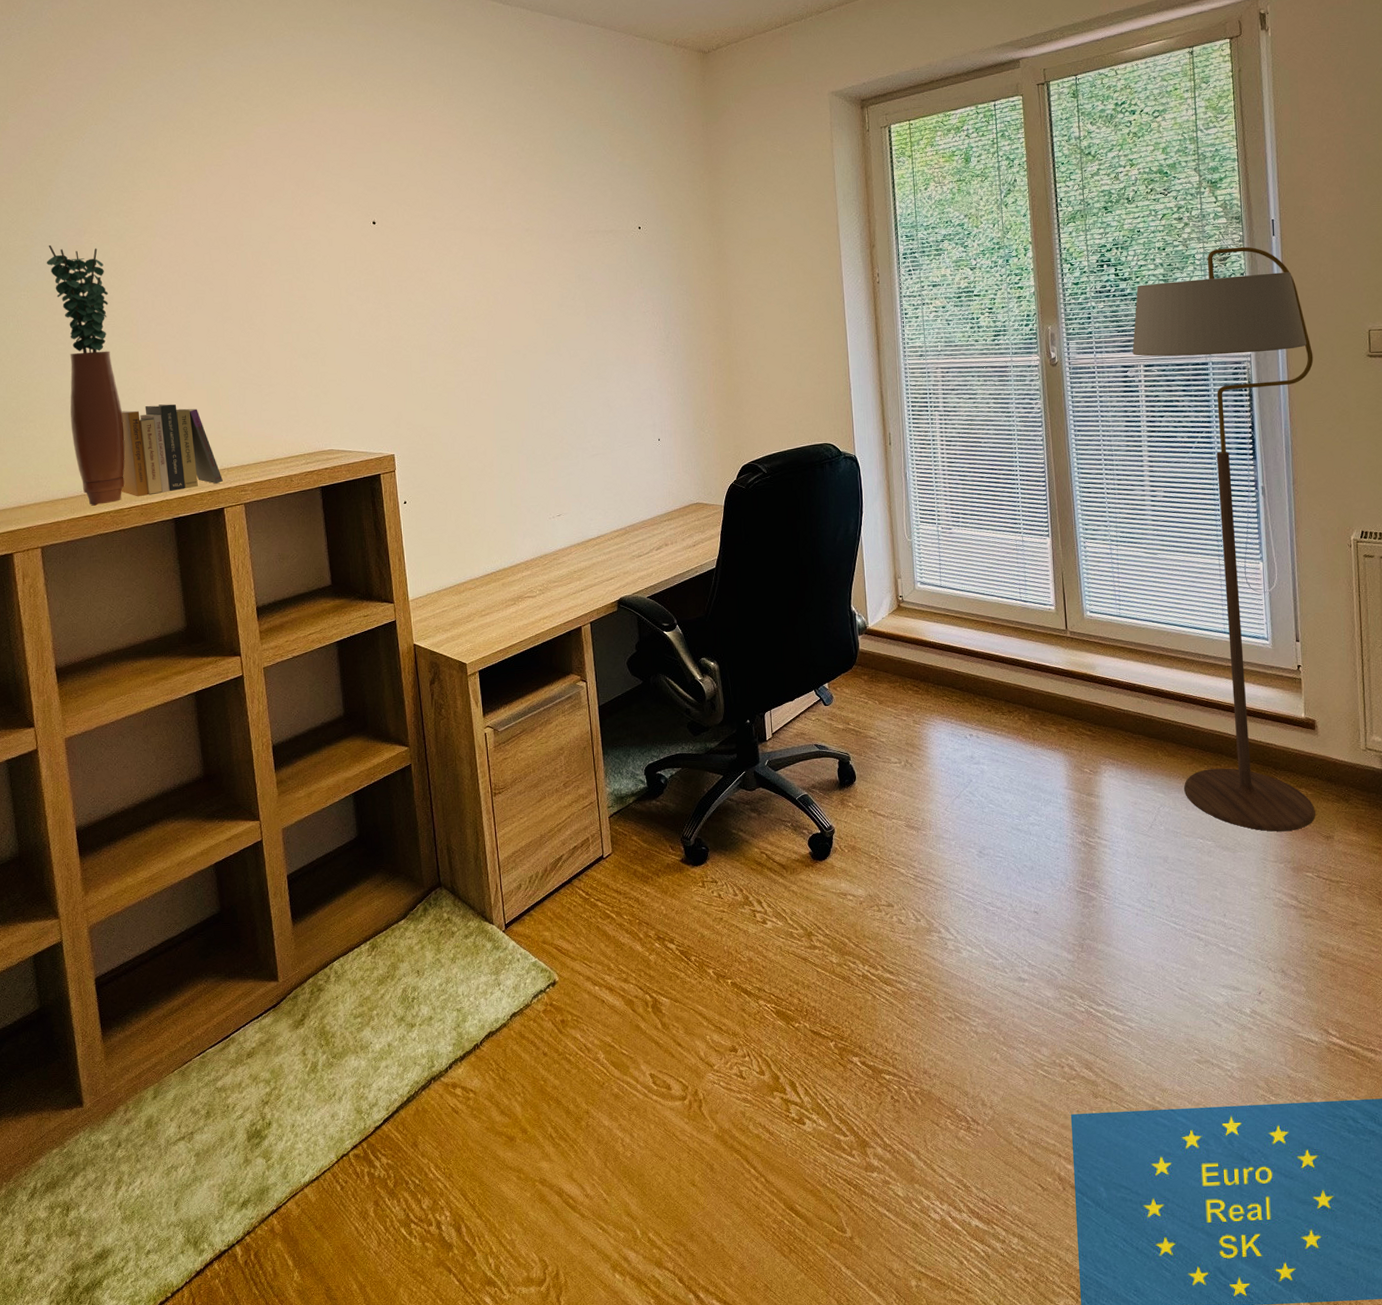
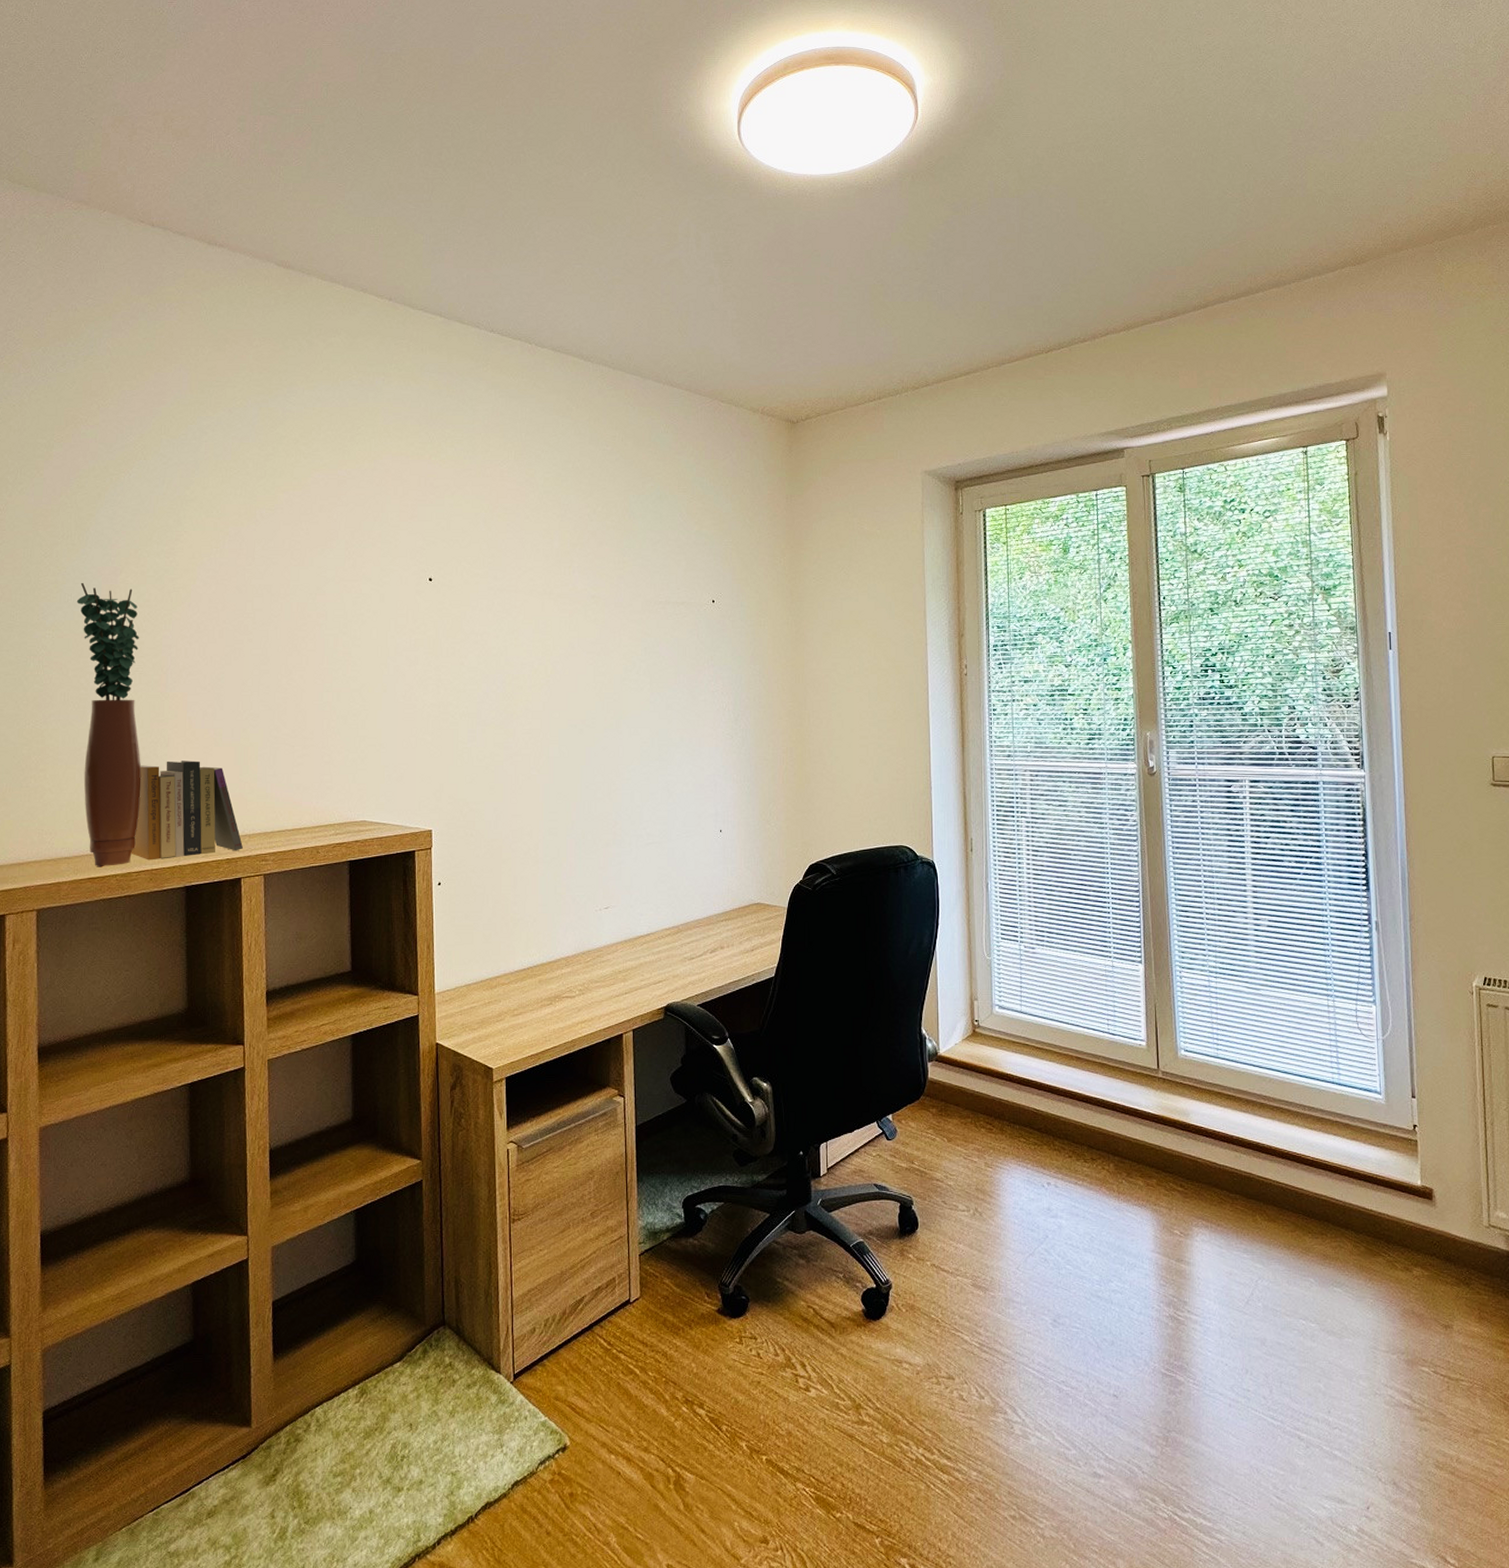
floor lamp: present [1132,246,1315,832] -> none [1237,659,1433,1316]

